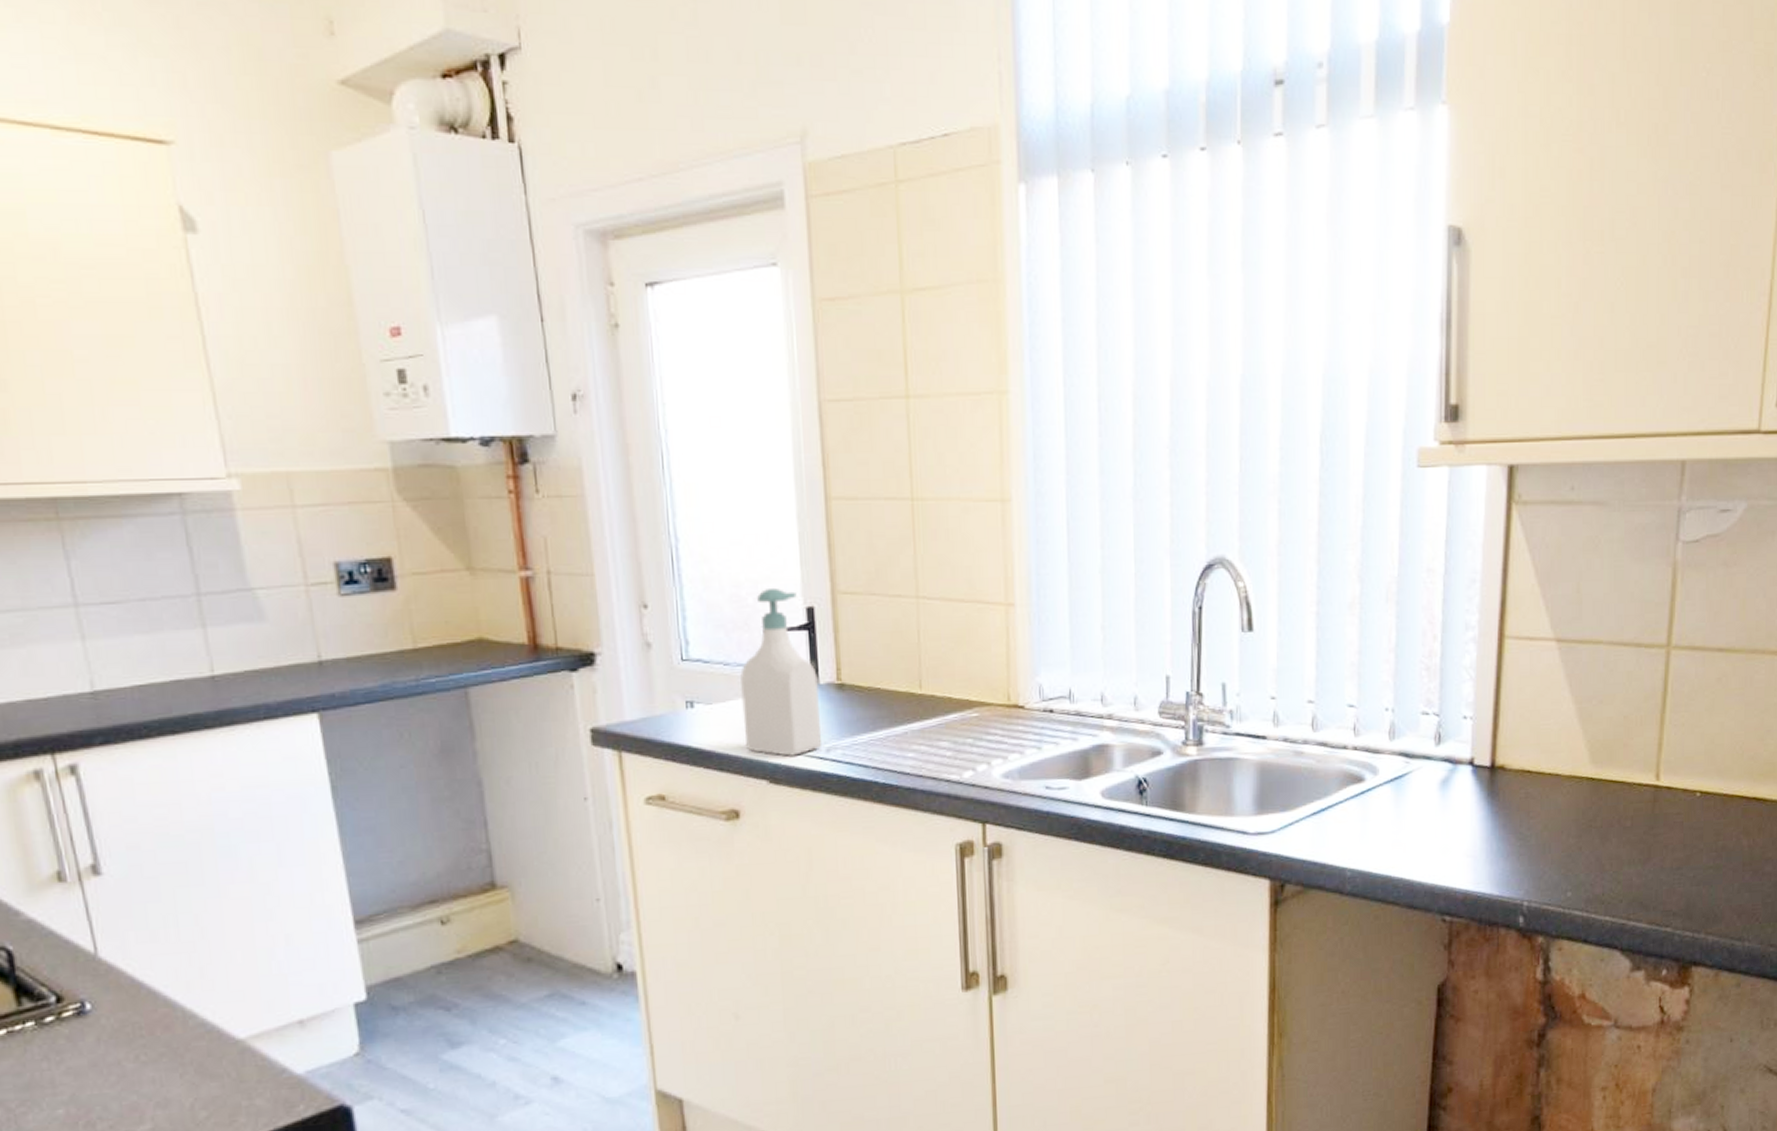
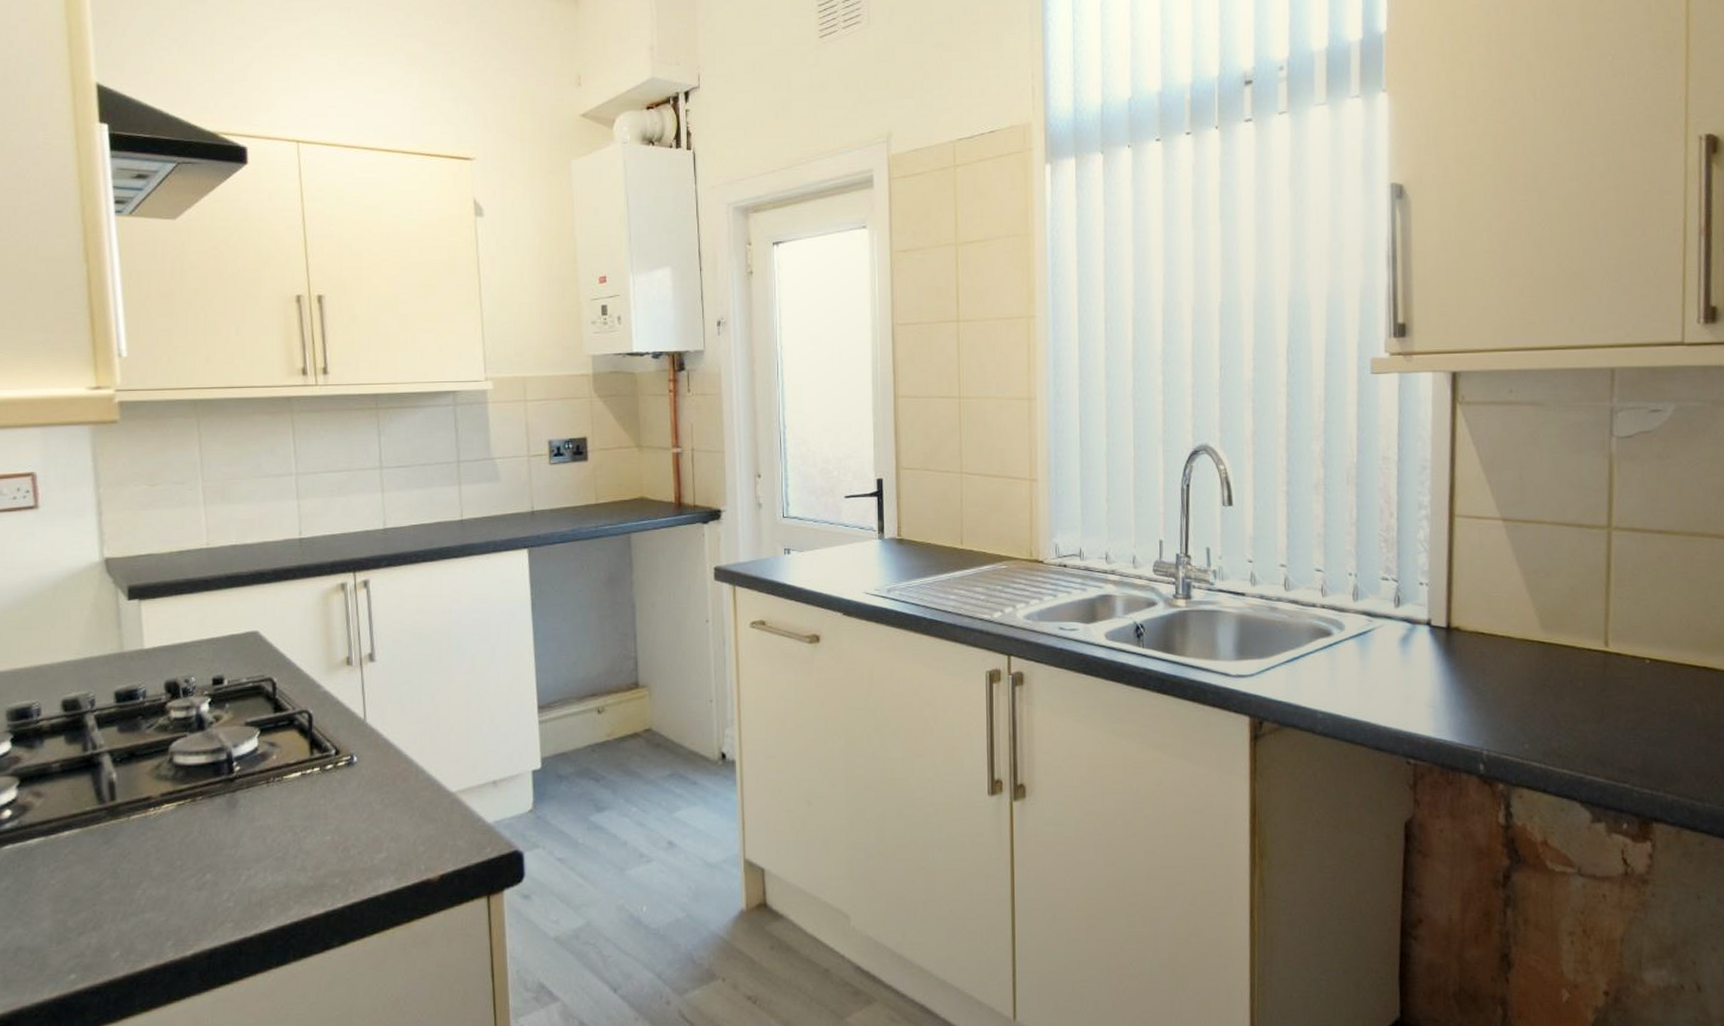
soap bottle: present [740,587,823,756] -> none [824,463,885,594]

